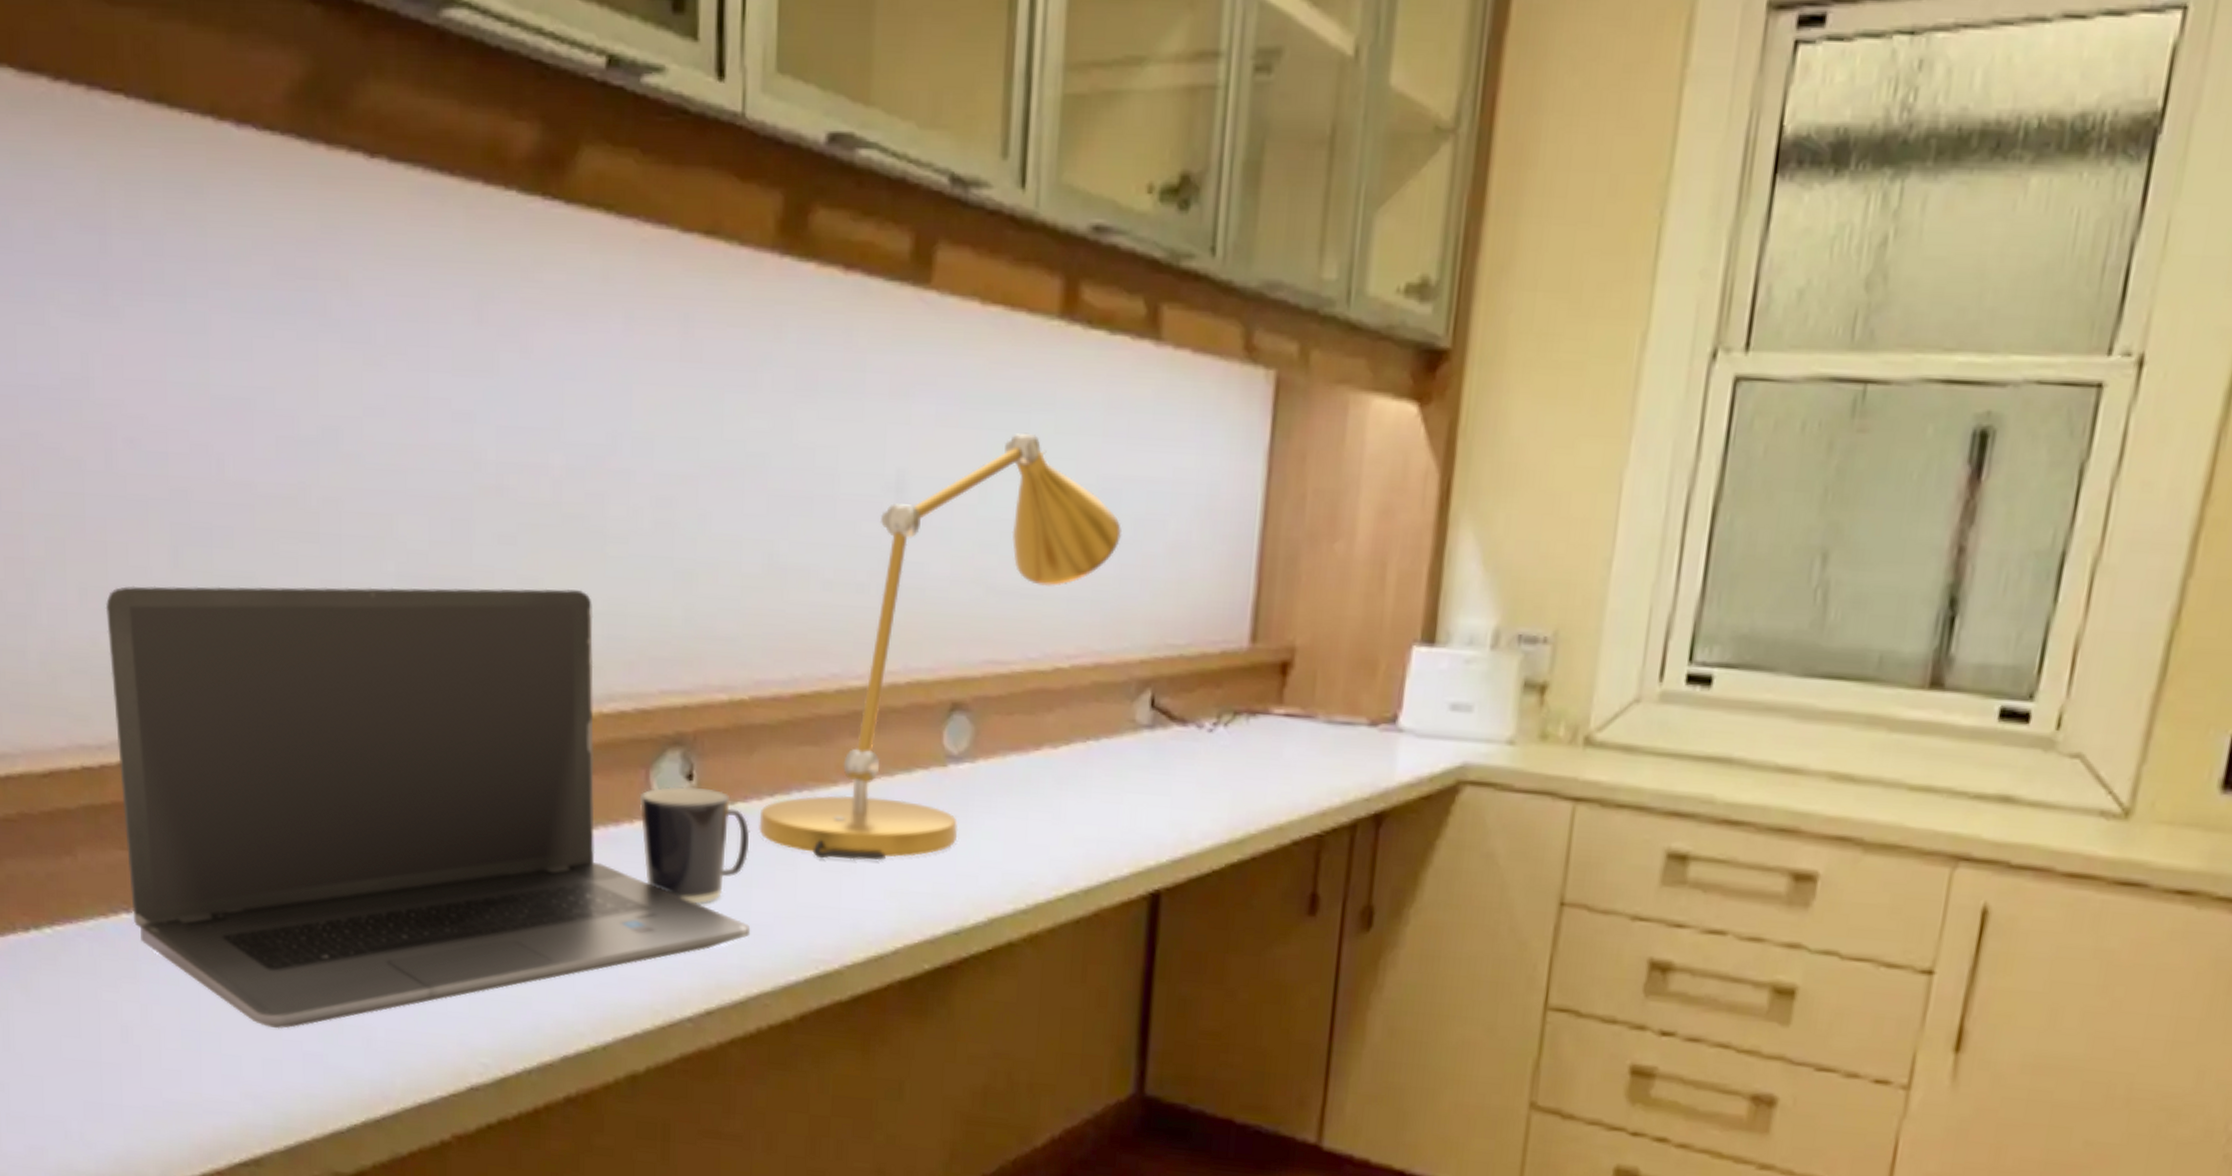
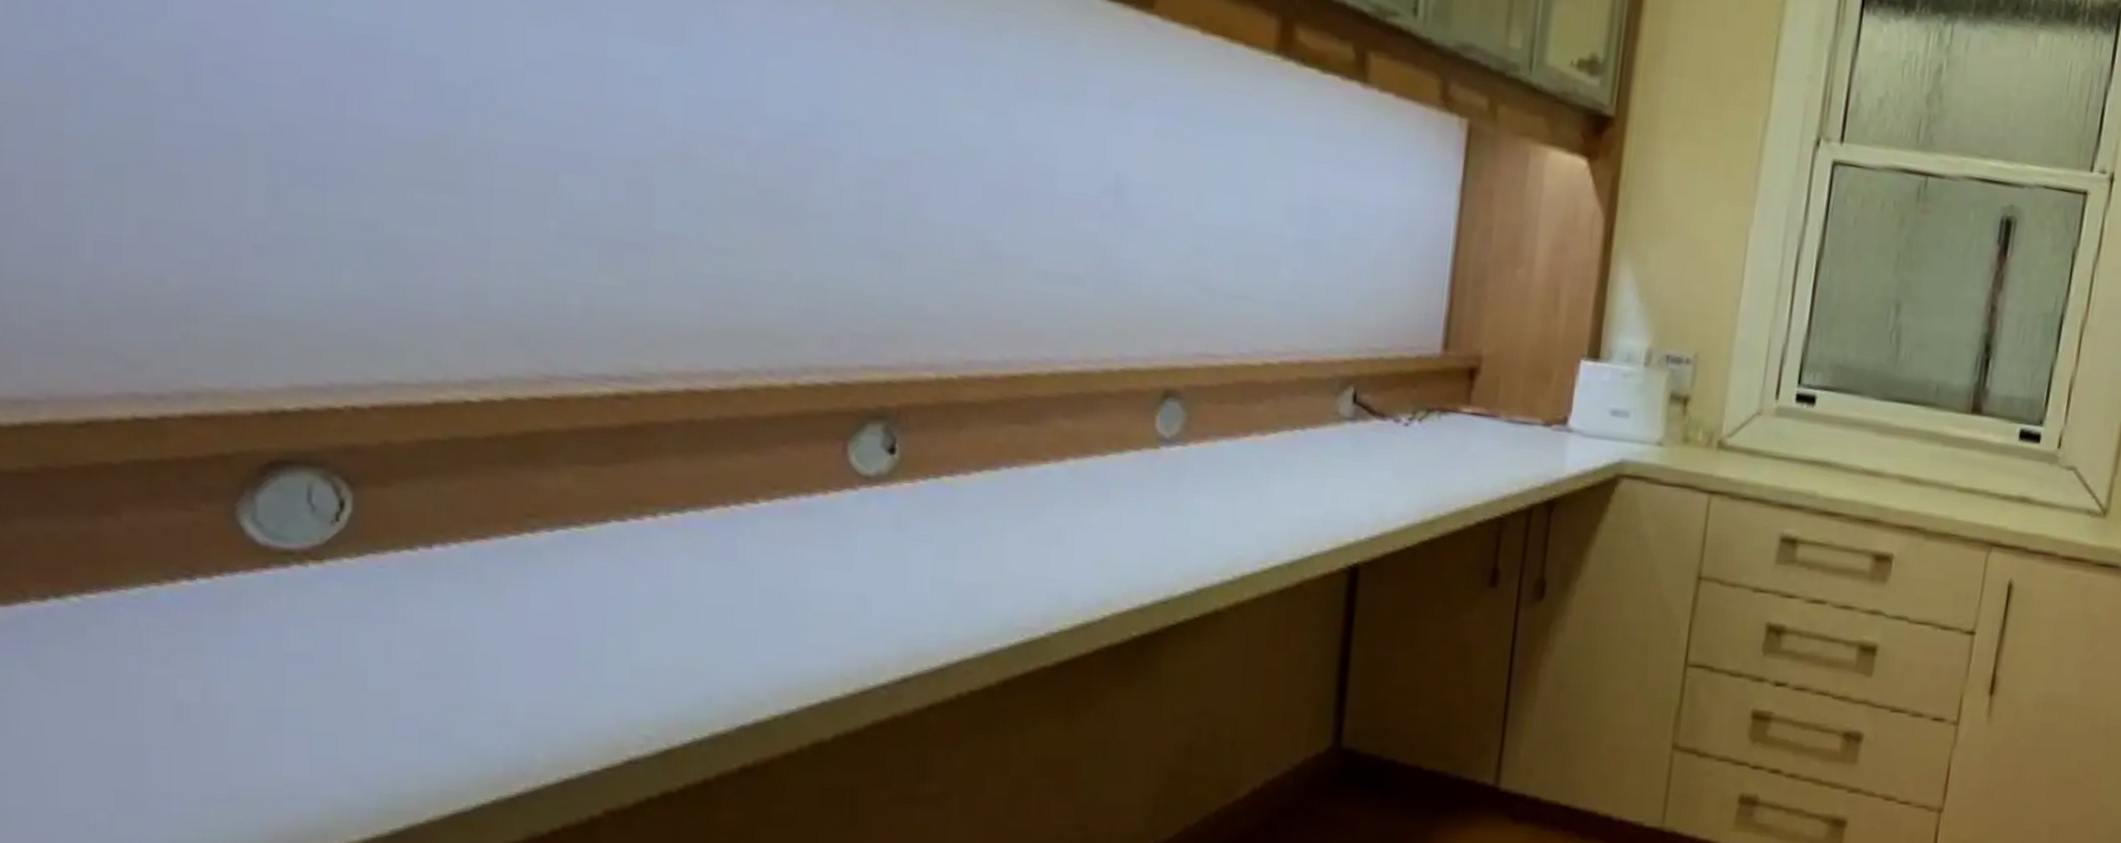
laptop computer: present [105,585,751,1029] -> none [176,223,953,705]
mug: present [639,786,750,905] -> none [835,458,956,575]
desk lamp: present [759,432,1122,861] -> none [964,151,1330,535]

